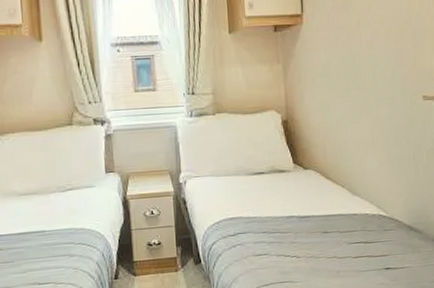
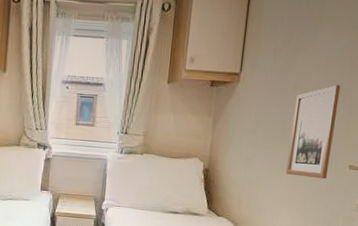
picture frame: none [361,16,405,115] -> present [286,85,341,180]

